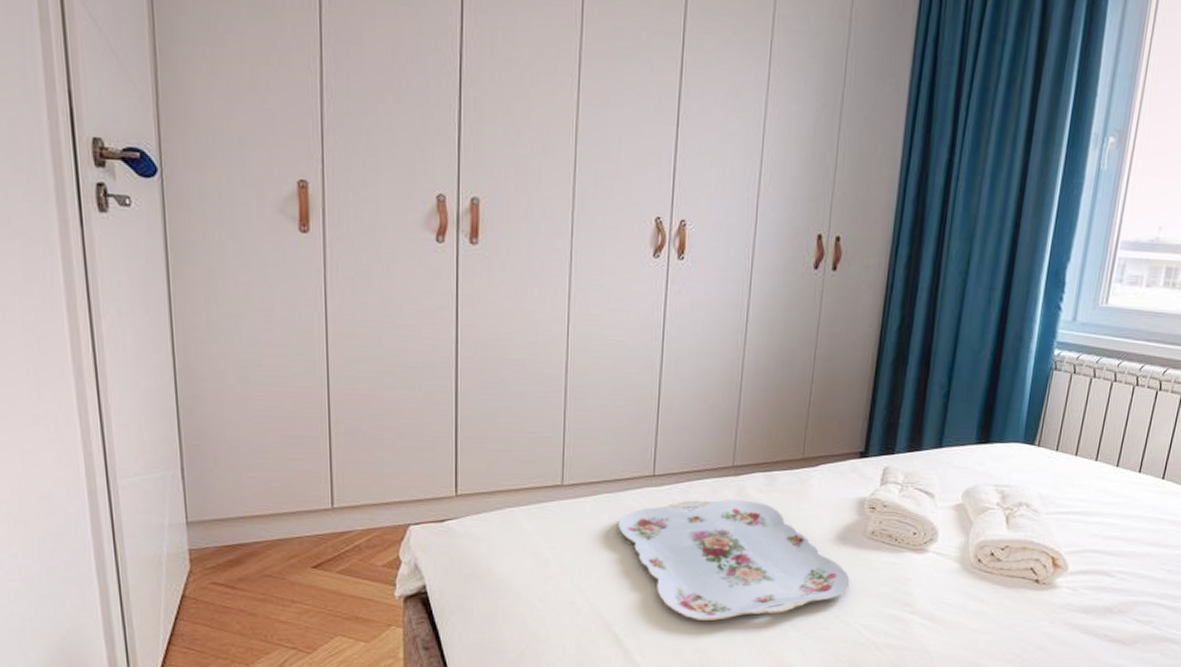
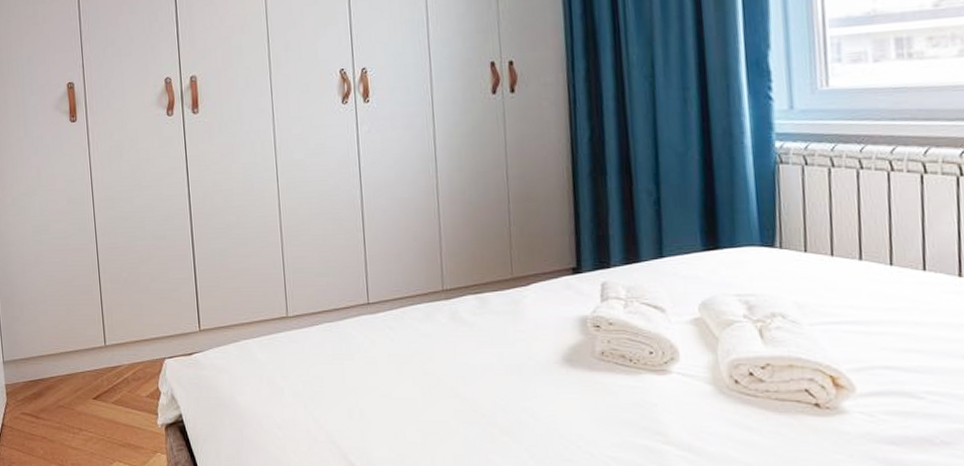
serving tray: present [618,499,850,621] -> none [341,323,587,450]

